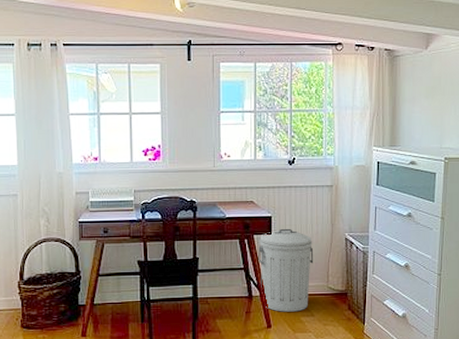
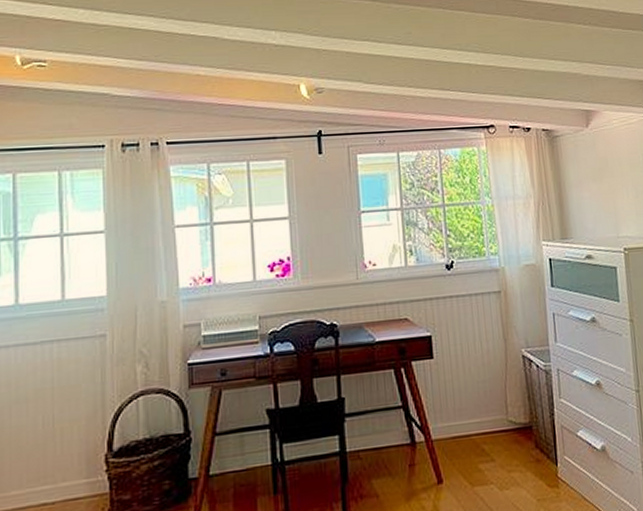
trash can: present [258,228,314,312] -> none [418,349,488,460]

